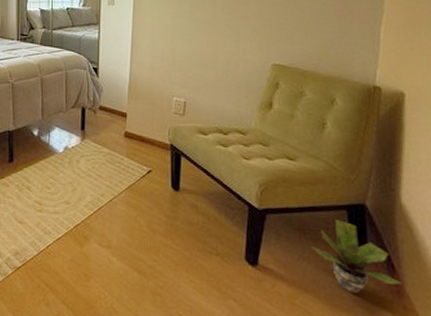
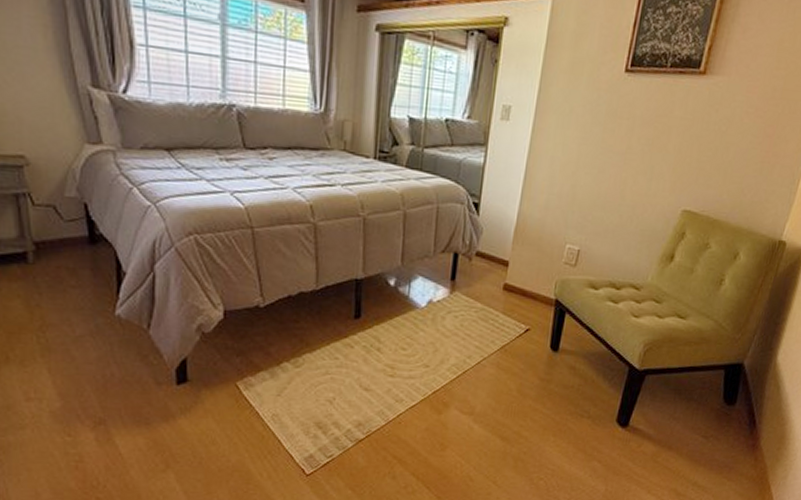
potted plant: present [311,219,403,293] -> none [684,379,759,449]

